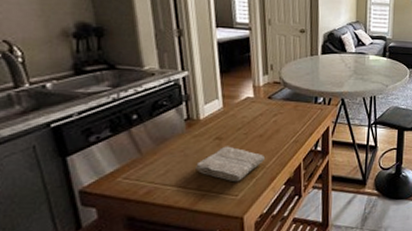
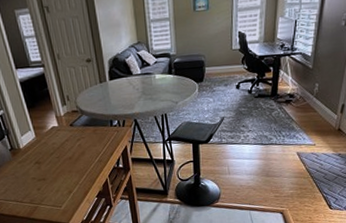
washcloth: present [196,146,264,182] -> none [25,168,77,197]

